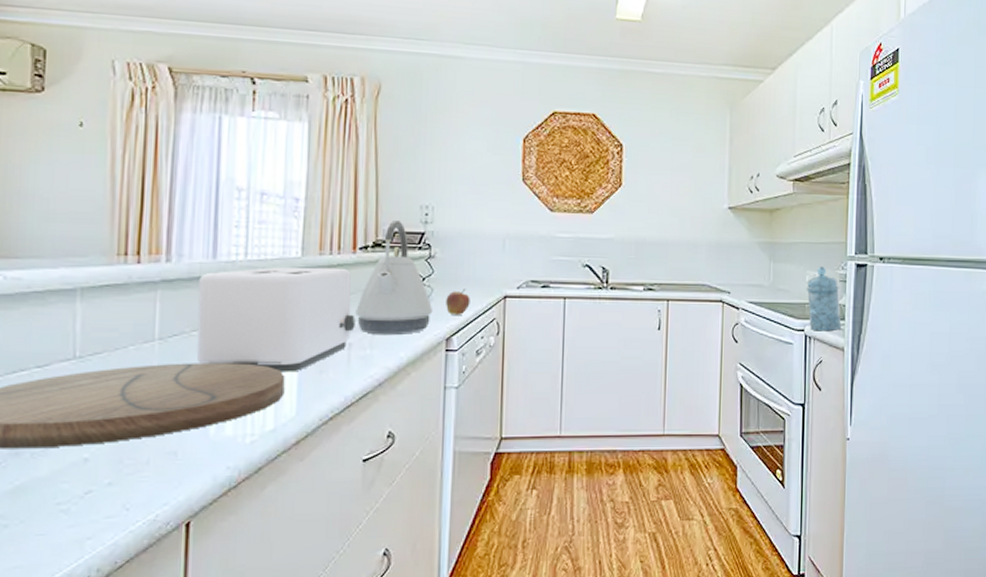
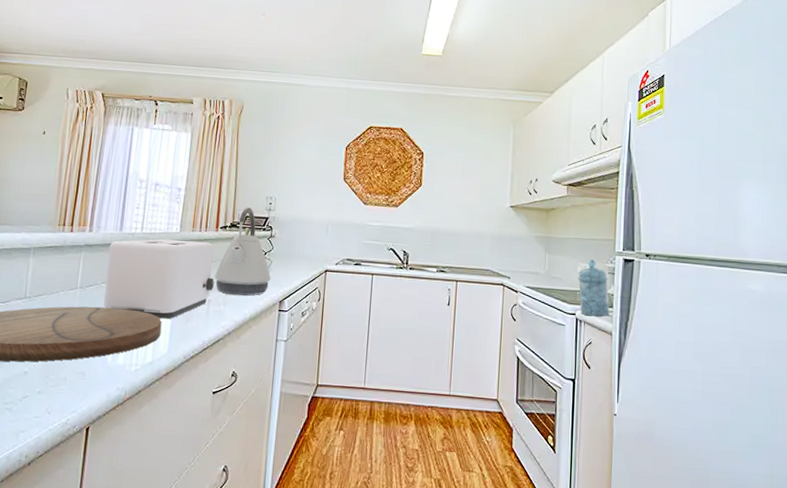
fruit: present [446,289,470,315] -> none [281,262,300,283]

